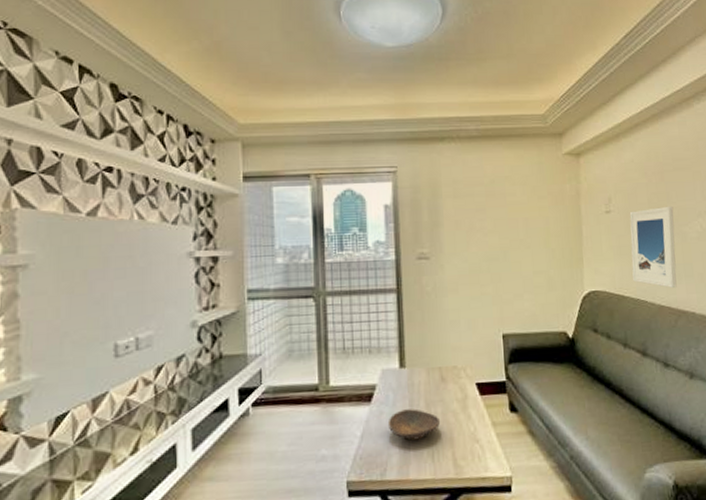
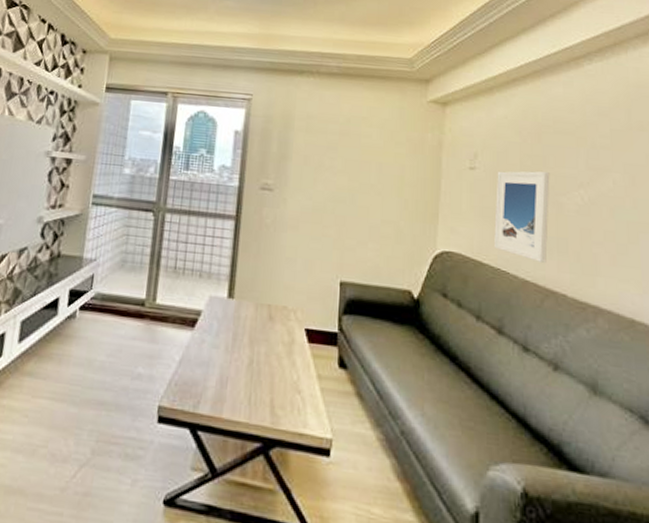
decorative bowl: present [389,409,440,441] -> none [208,342,262,378]

